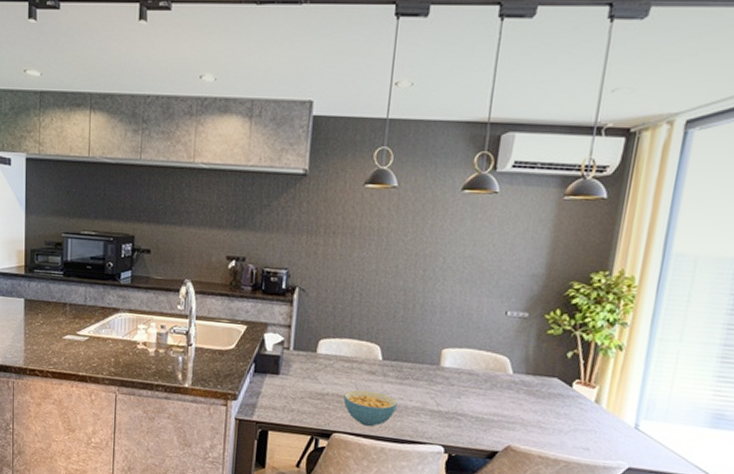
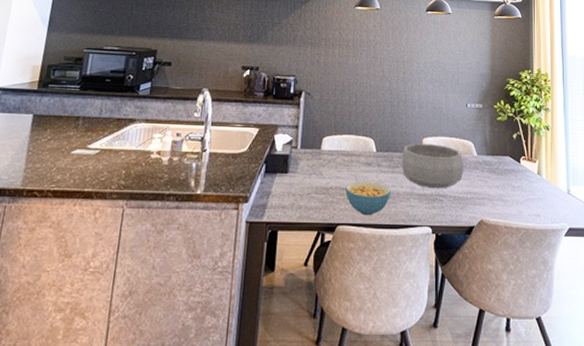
decorative bowl: none [412,354,494,407] -> present [401,143,464,189]

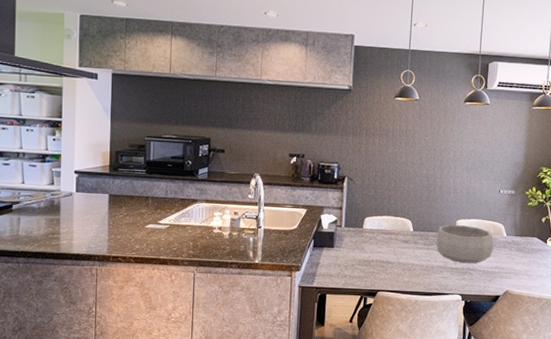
cereal bowl: present [345,181,391,216] -> none [385,256,426,285]

